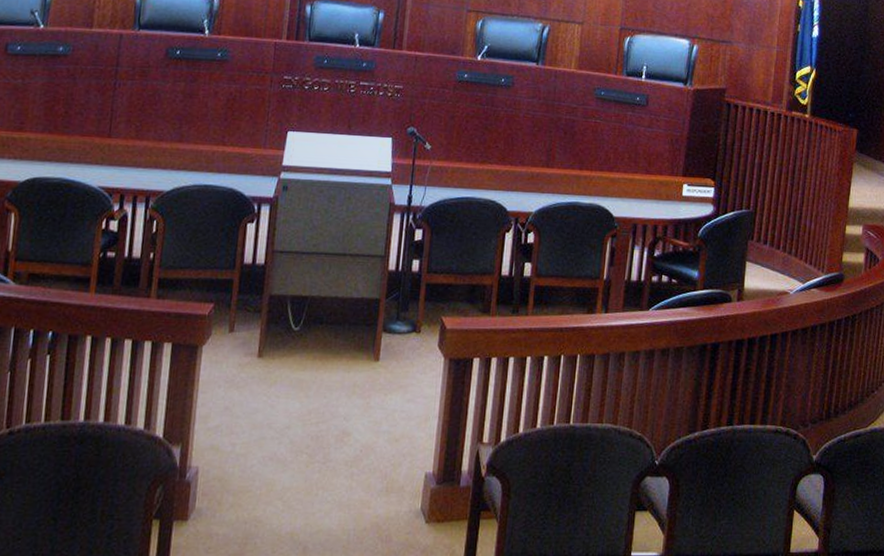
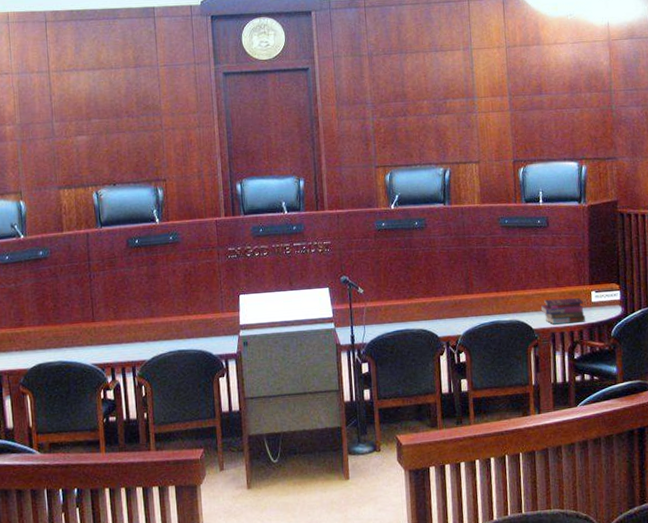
books: none [625,186,673,217] -> present [540,298,586,325]

